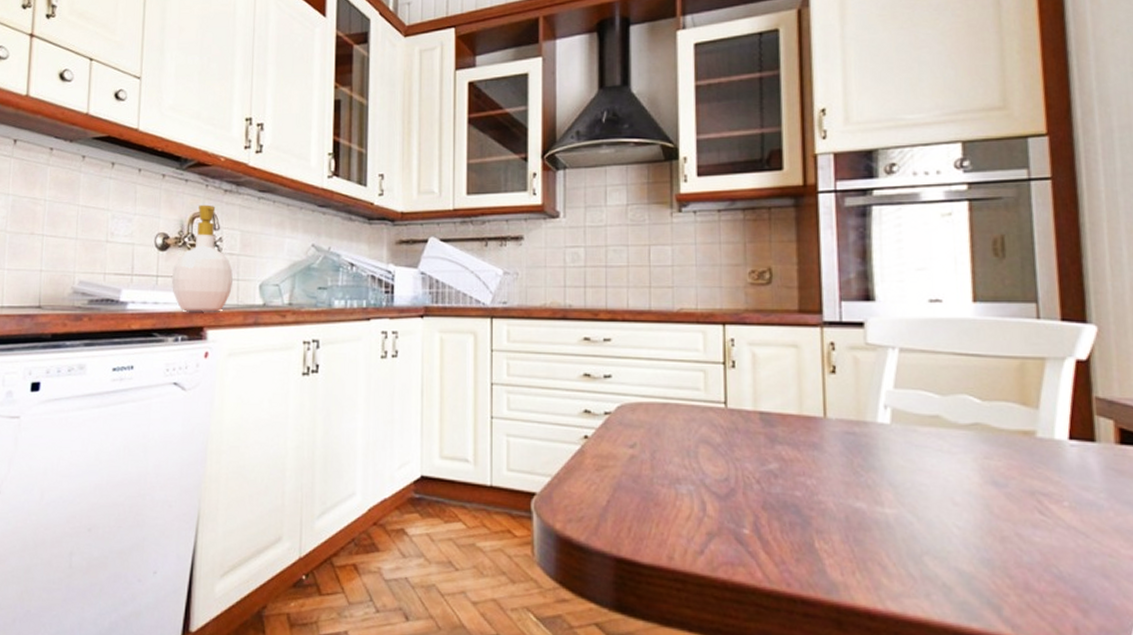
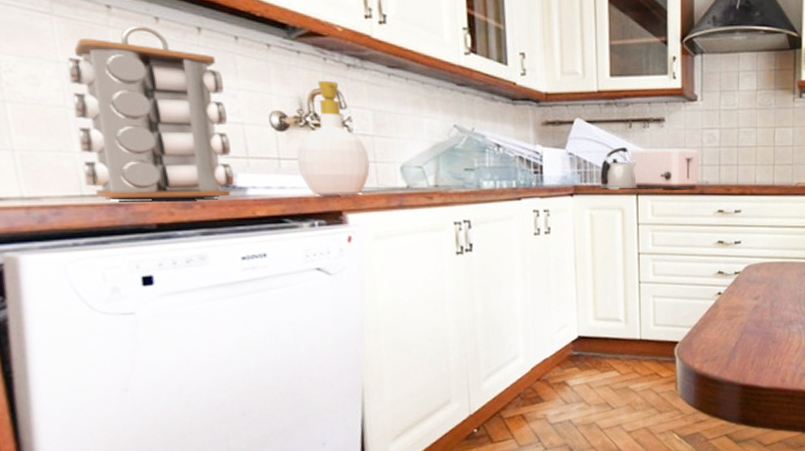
spice rack: none [6,163,124,313] -> present [67,25,234,201]
kettle: none [452,267,493,313] -> present [600,147,638,191]
toaster: none [486,268,561,314] -> present [631,149,698,190]

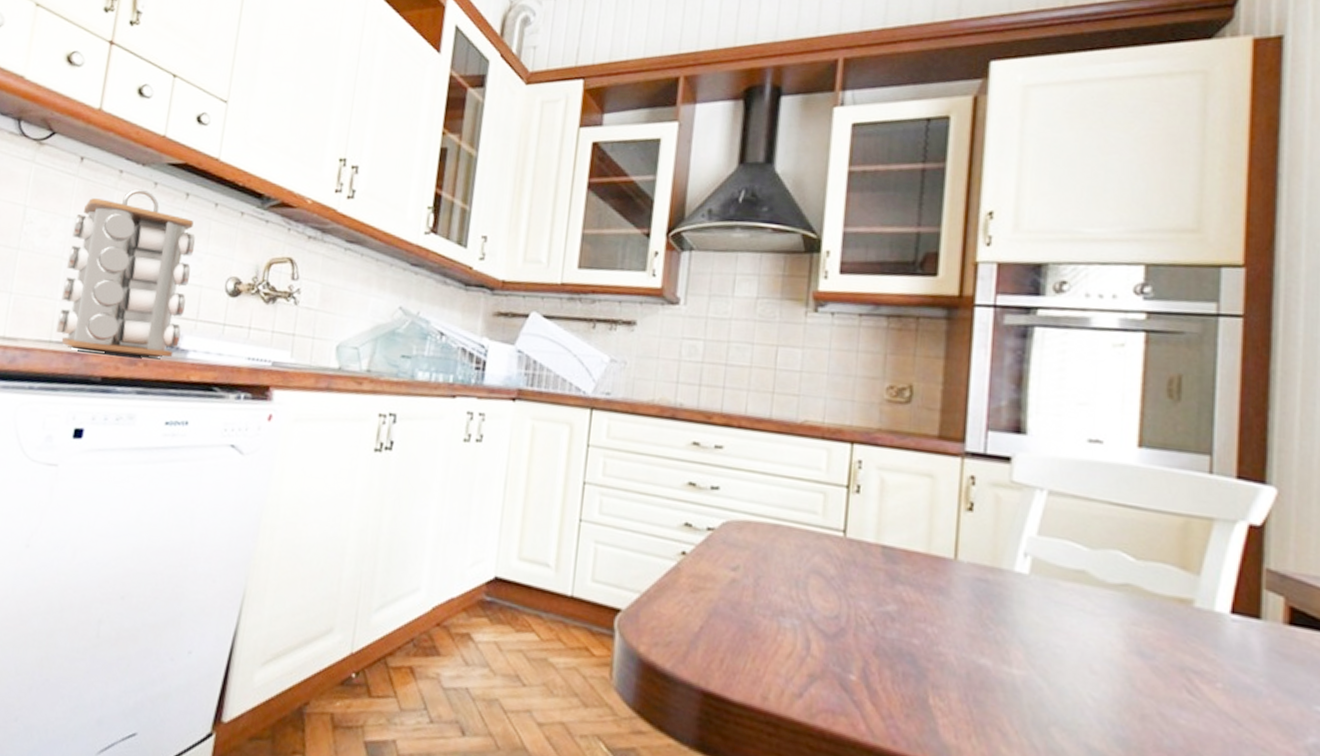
soap bottle: present [296,80,371,196] -> none [239,250,309,371]
kettle: present [600,147,638,191] -> none [548,350,597,404]
toaster: present [631,149,698,190] -> none [589,353,674,412]

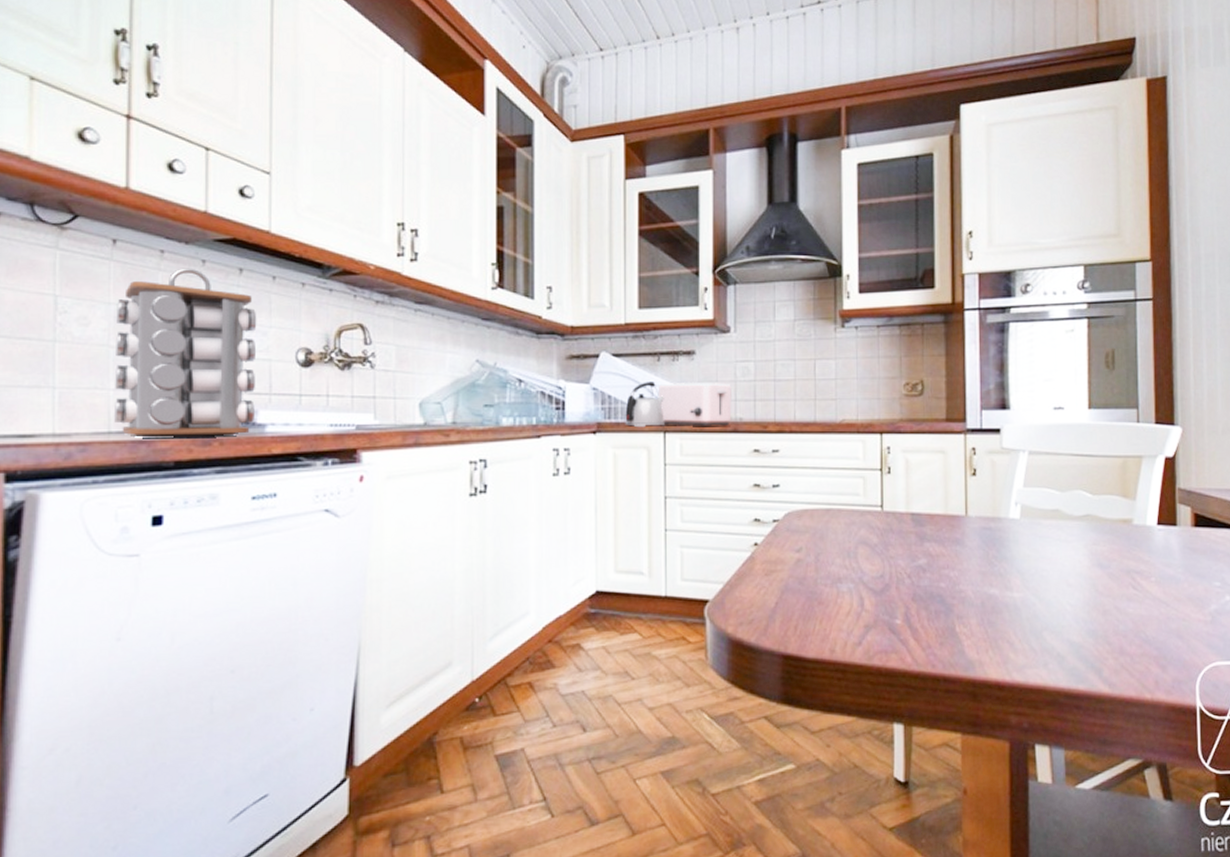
kettle: none [548,350,597,404] -> present [625,382,666,428]
toaster: none [589,353,674,412] -> present [659,383,732,427]

